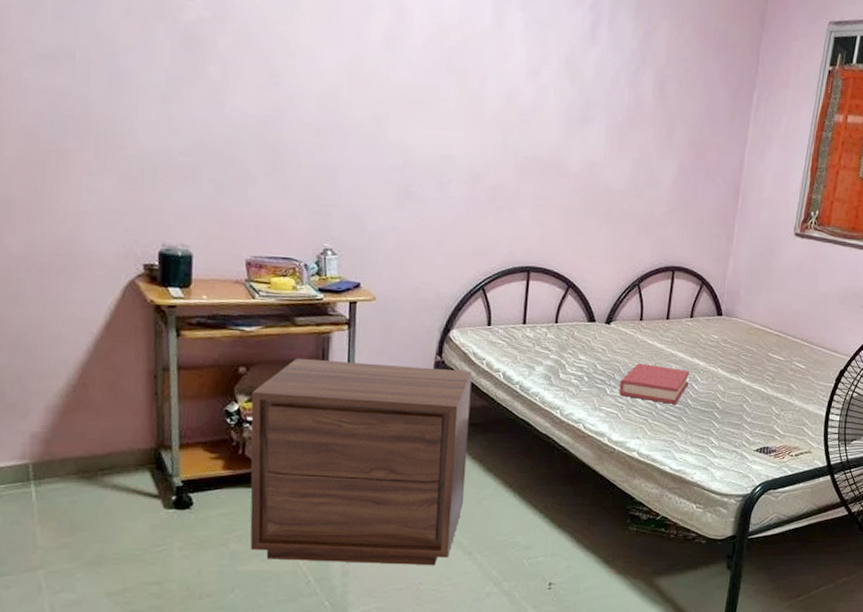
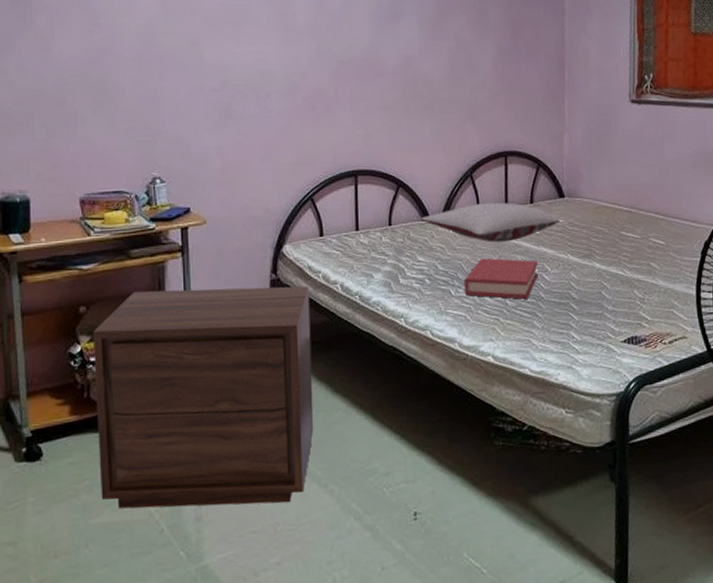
pillow: none [586,311,716,351] -> present [420,202,561,242]

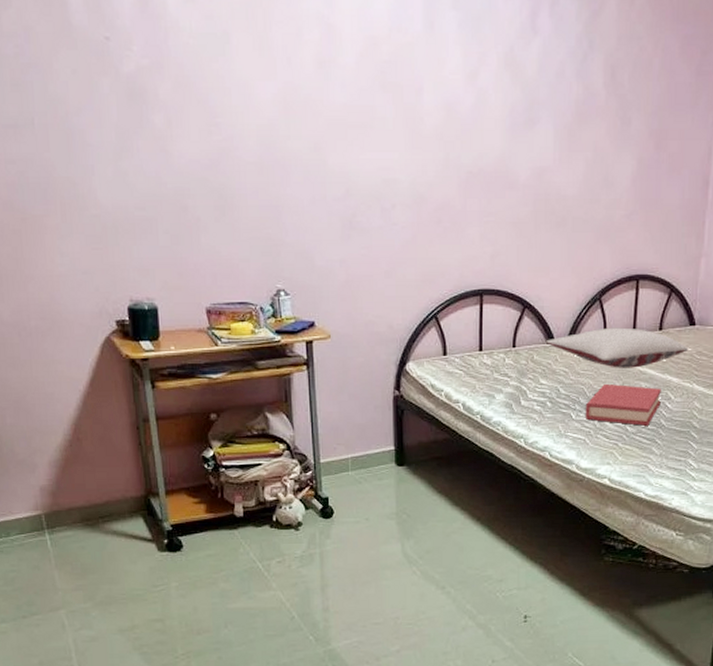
nightstand: present [92,286,314,509] -> none [223,401,433,601]

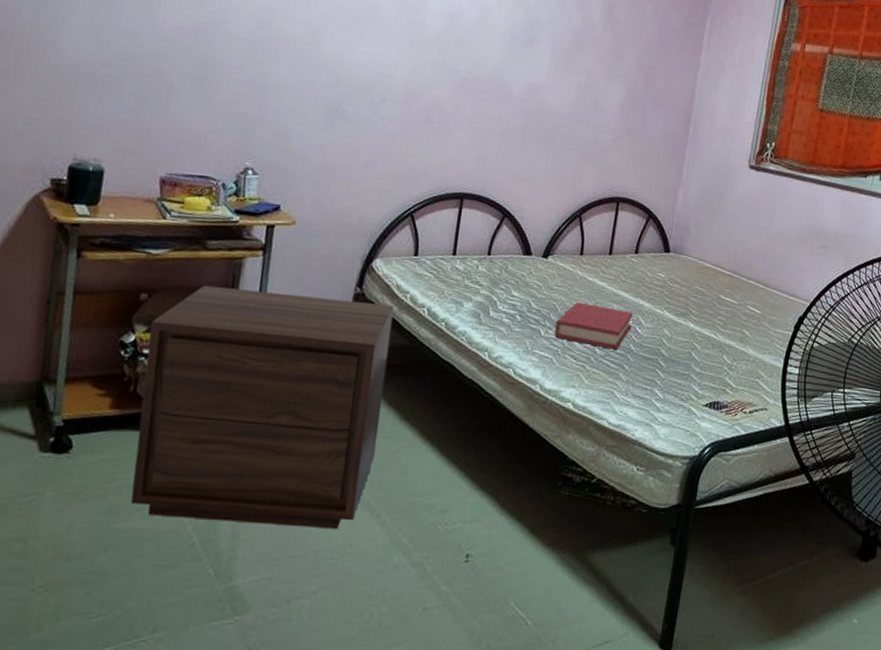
nightstand: none [223,401,433,601] -> present [130,285,395,530]
pillow: present [545,327,689,368] -> none [521,245,663,289]

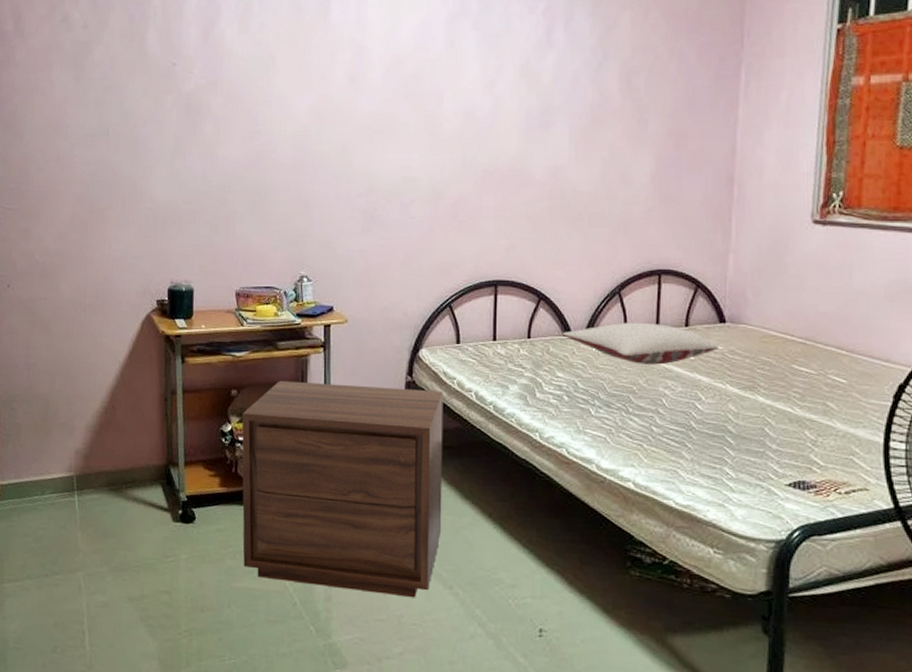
pillow: none [521,245,663,289] -> present [561,322,720,365]
hardback book: present [554,301,633,350] -> none [605,379,690,427]

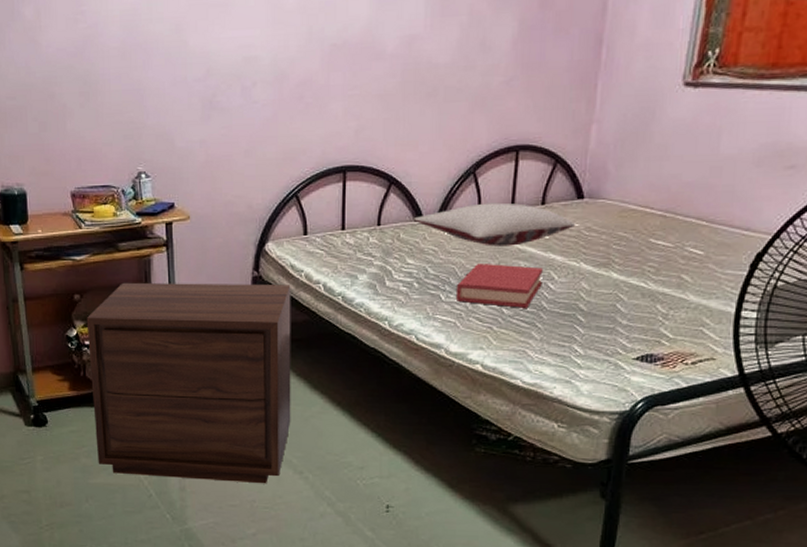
hardback book: none [605,379,690,427] -> present [455,263,543,308]

